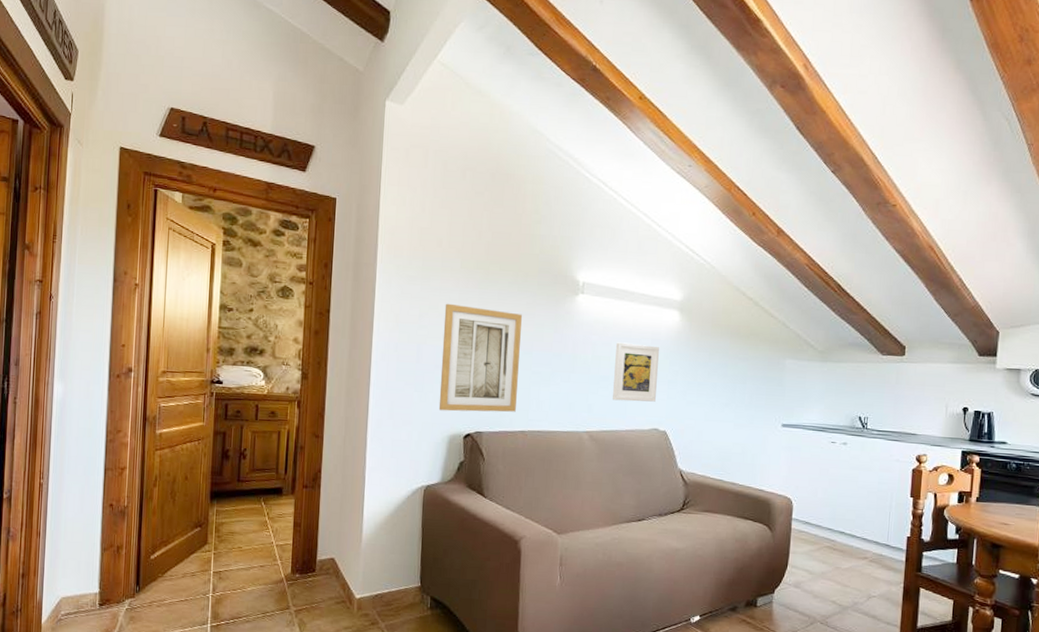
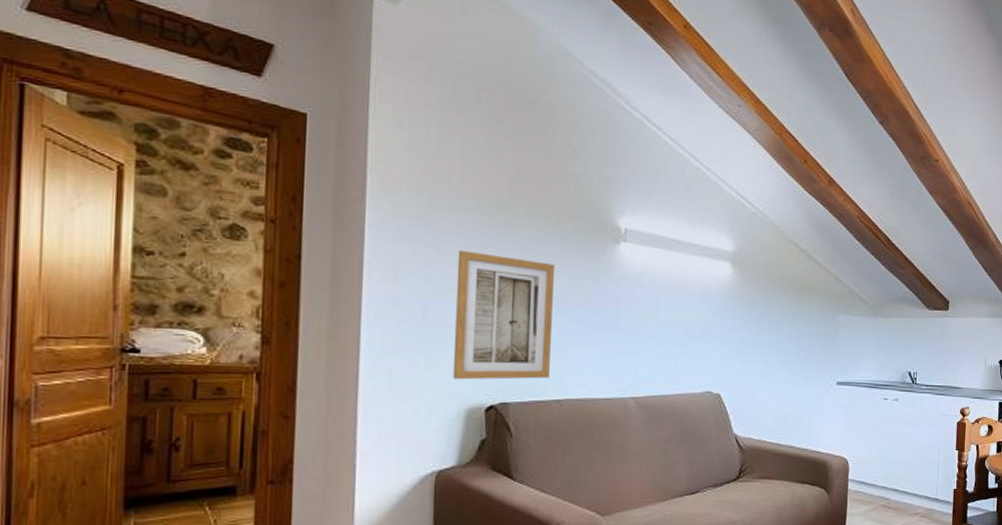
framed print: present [613,342,659,402] -> none [661,297,711,363]

